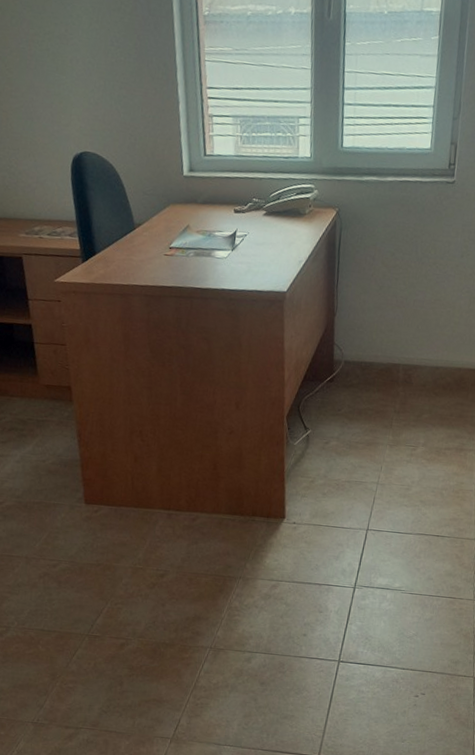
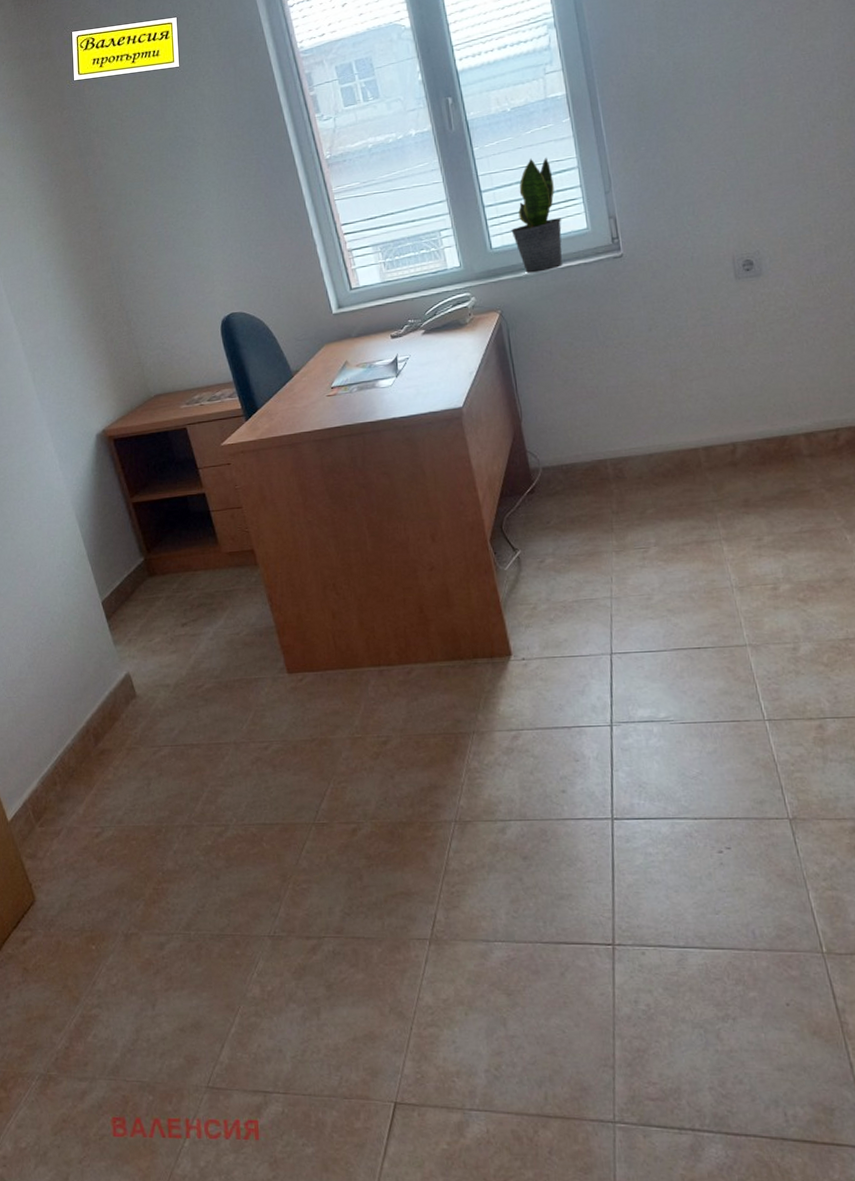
potted plant: none [363,67,412,181] -> present [511,156,563,274]

